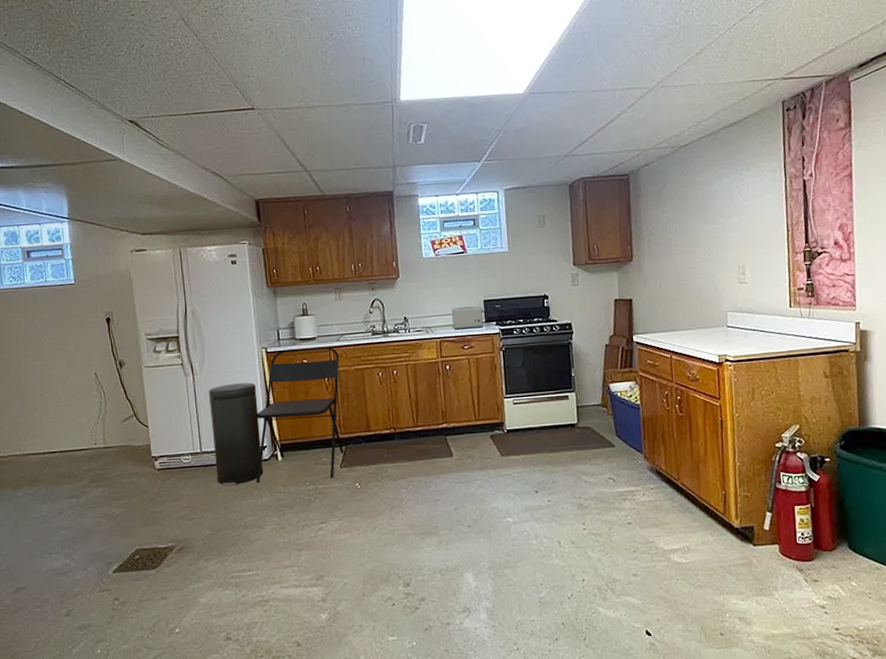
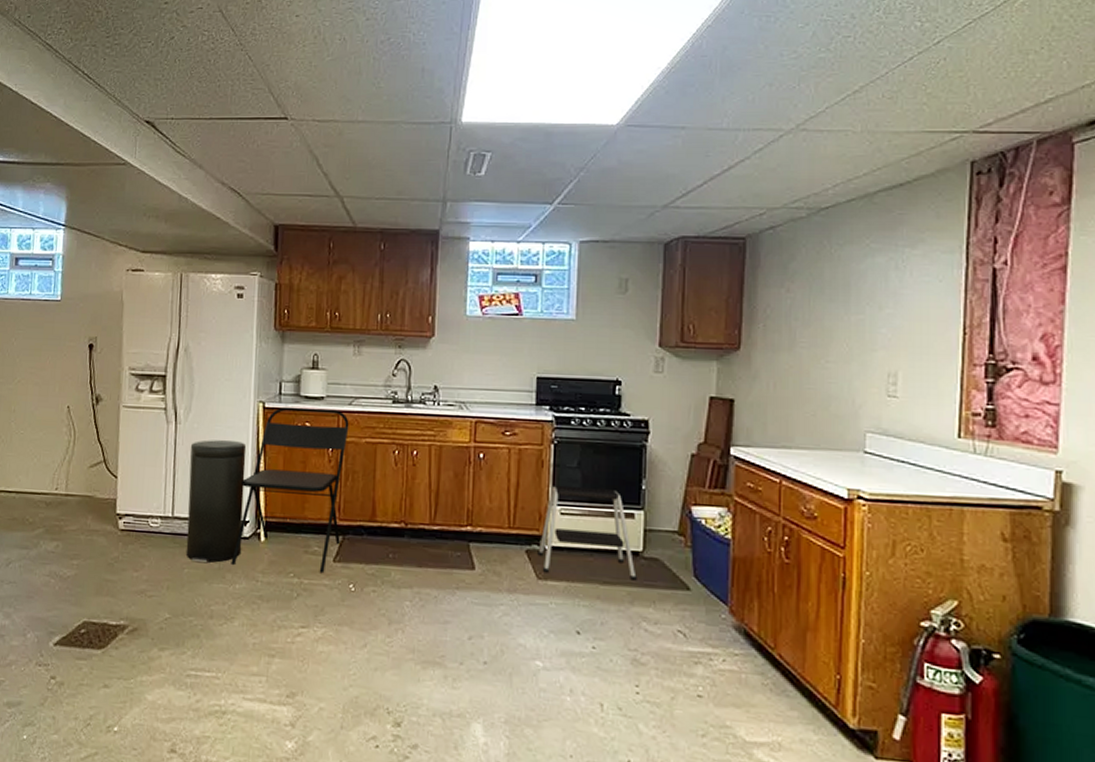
toaster: present [451,306,485,331] -> none [493,382,536,412]
step stool: none [499,379,575,451] -> present [537,485,637,581]

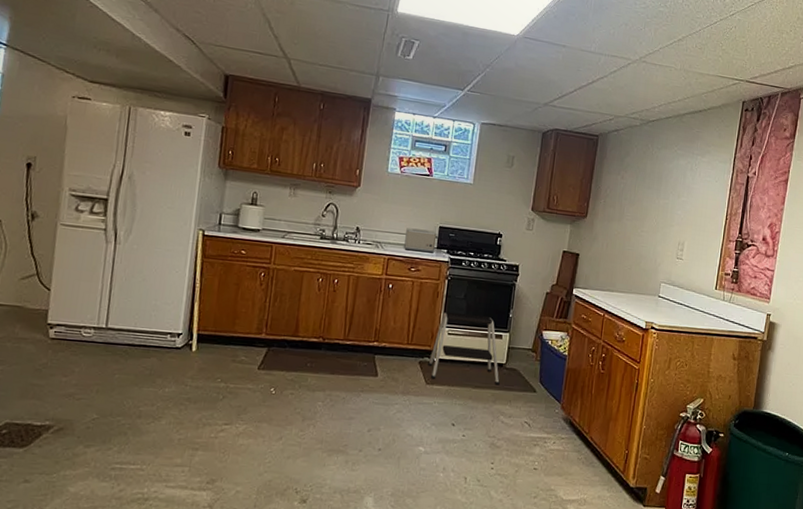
pedal bin: present [186,440,247,563] -> none [117,260,185,370]
folding chair: present [231,406,349,574] -> none [162,235,281,379]
toaster: none [493,382,536,412] -> present [403,228,438,253]

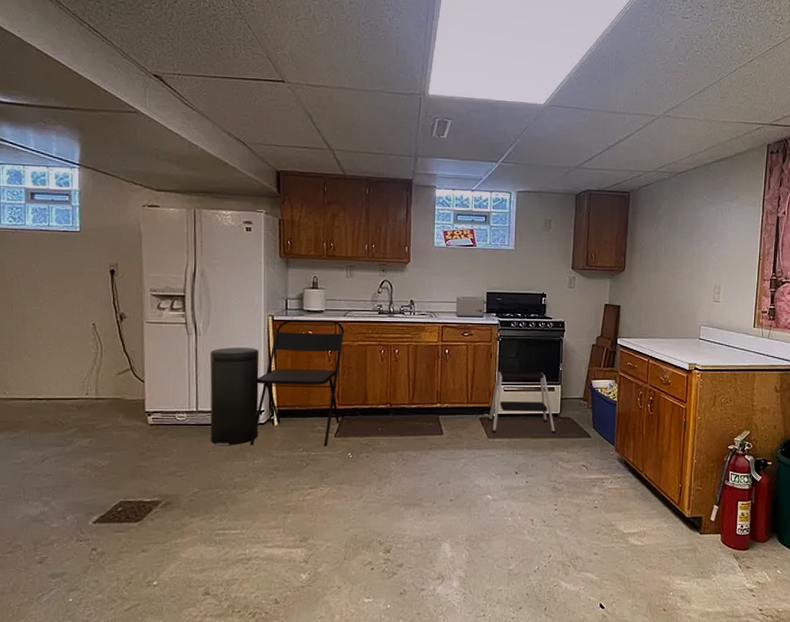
pedal bin: none [117,260,185,370] -> present [210,347,260,446]
folding chair: none [162,235,281,379] -> present [250,319,344,447]

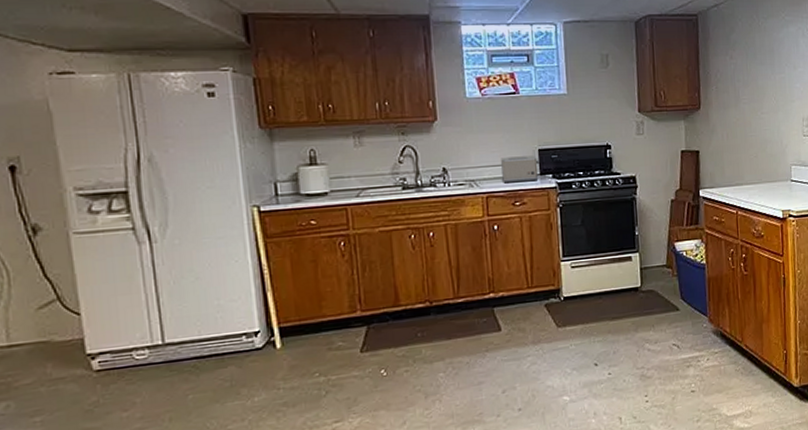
pedal bin: present [210,347,260,446] -> none [173,251,256,386]
folding chair: present [250,319,344,447] -> none [243,203,365,380]
step stool: present [488,370,556,434] -> none [555,238,638,321]

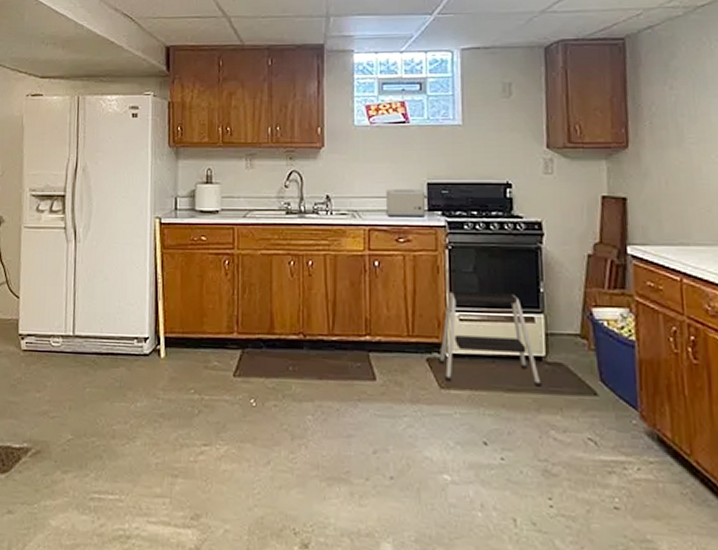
step stool: none [555,238,638,321] -> present [438,290,542,387]

